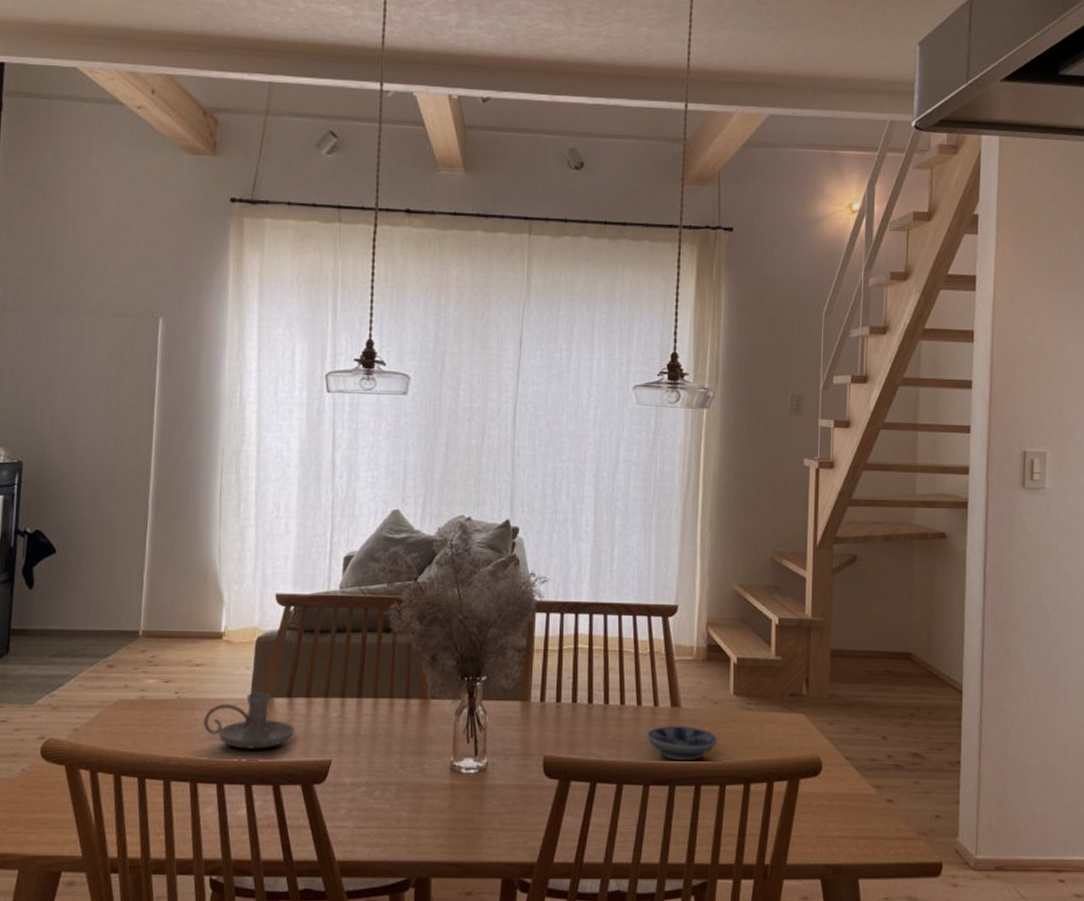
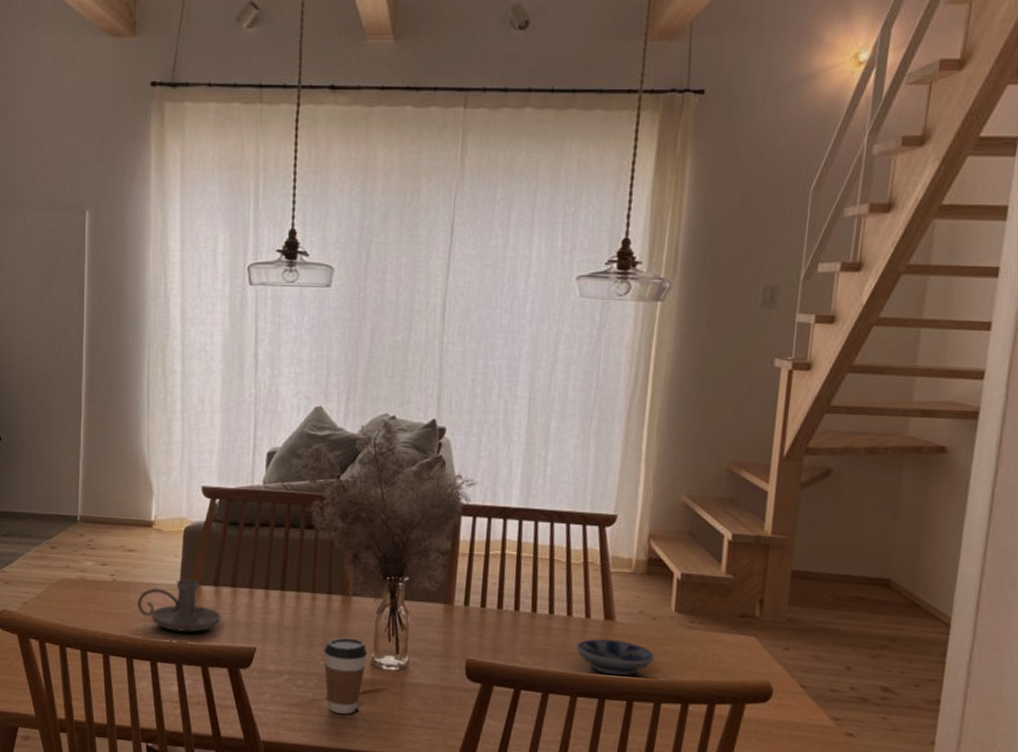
coffee cup: none [402,743,446,824] -> present [324,637,368,714]

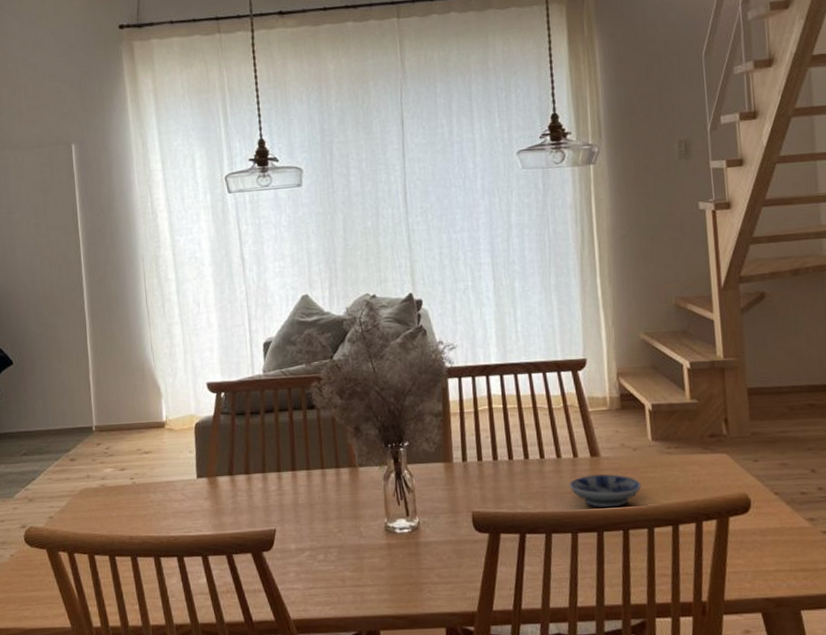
candle holder: present [137,579,222,632] -> none [158,472,240,525]
coffee cup: present [324,637,368,714] -> none [339,507,381,582]

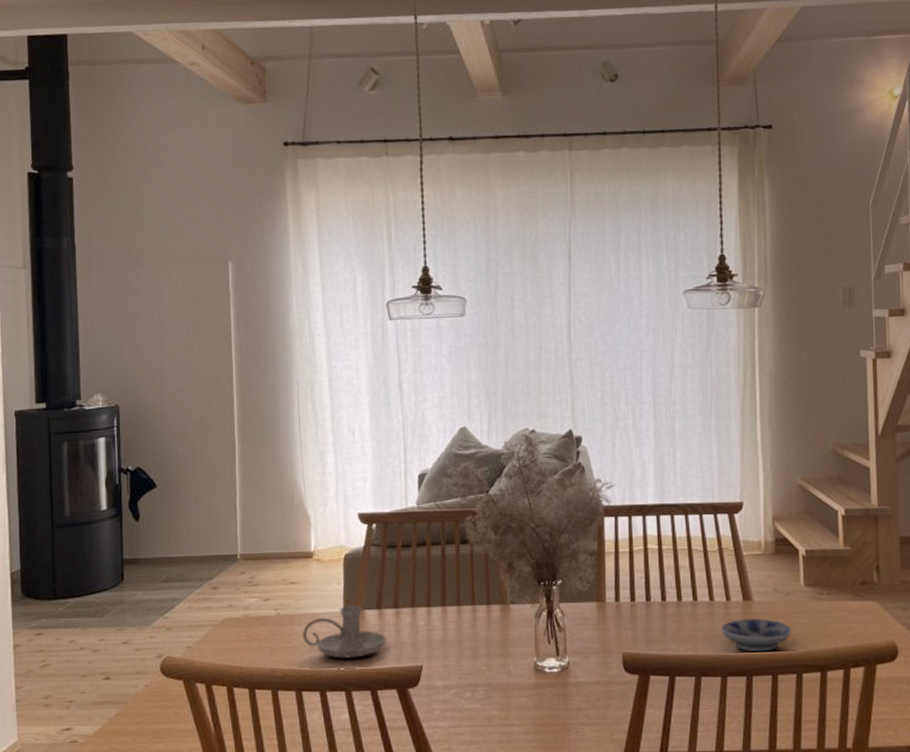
candle holder: none [158,472,240,525] -> present [303,605,387,658]

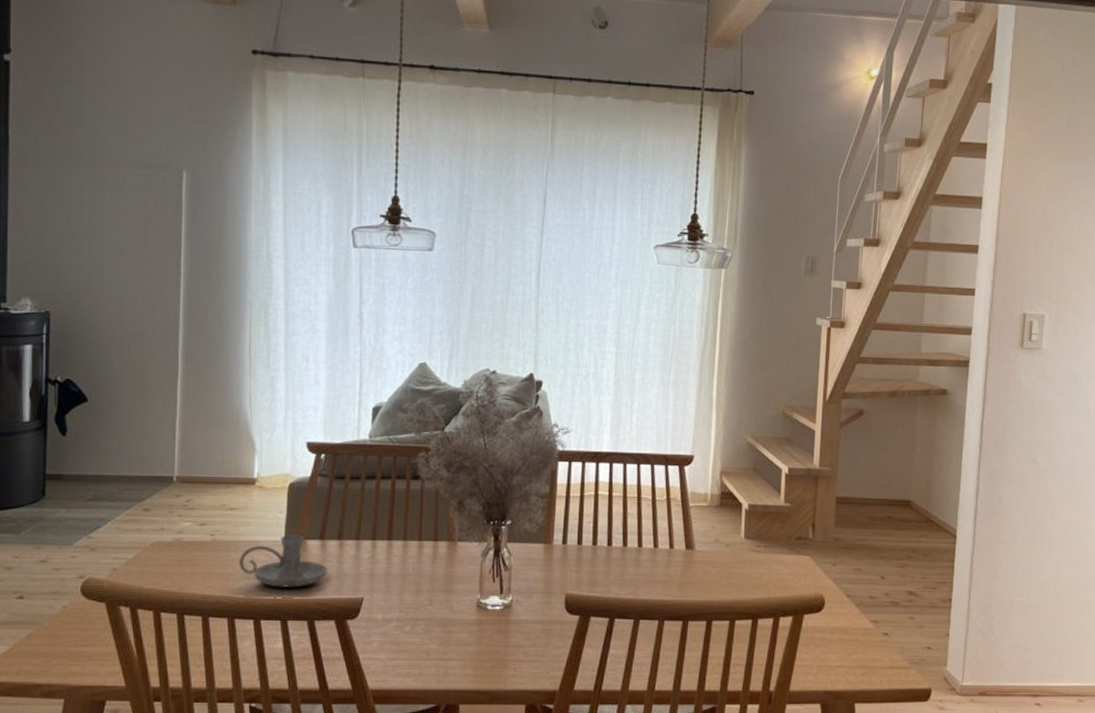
bowl: present [720,618,792,652] -> none [662,567,729,599]

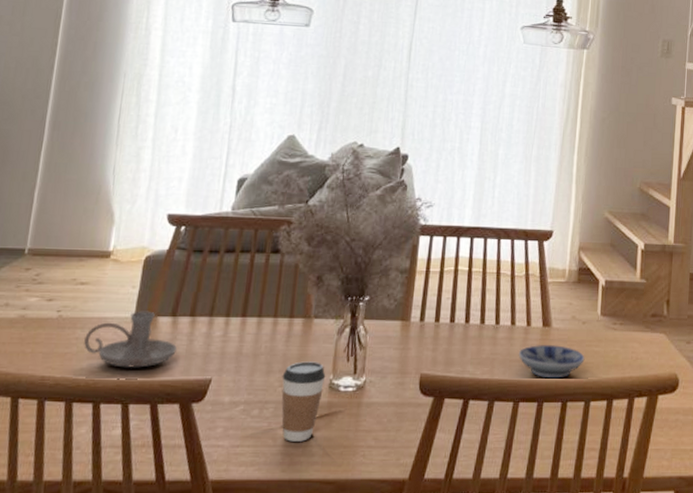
coffee cup: none [431,582,473,655] -> present [281,361,326,442]
bowl: none [662,567,729,599] -> present [518,345,585,379]

